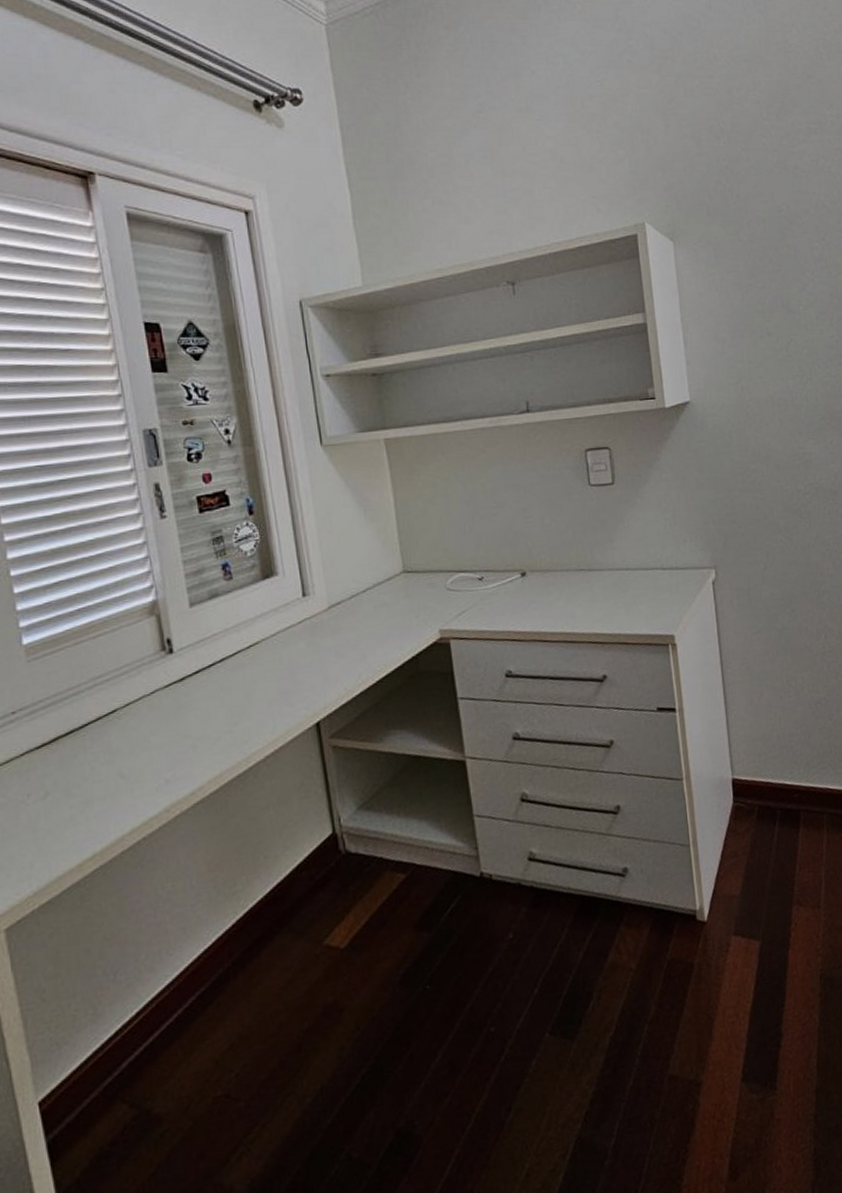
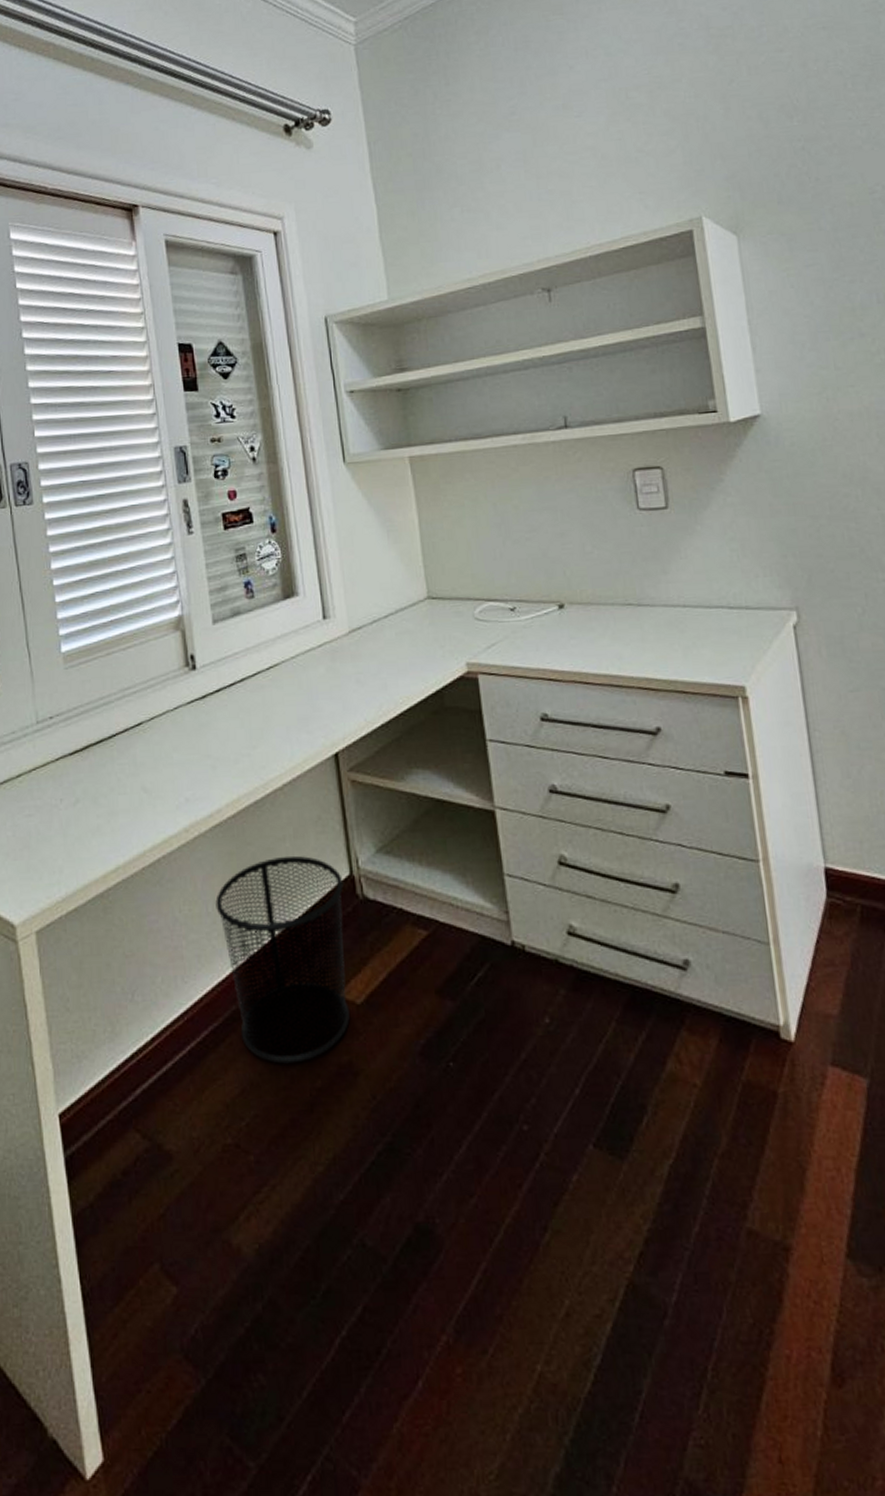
waste bin: none [199,821,334,1015] -> present [215,855,350,1064]

